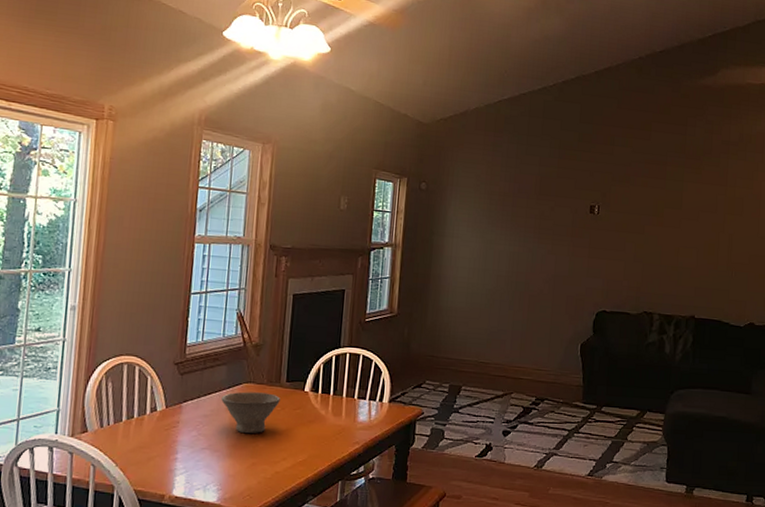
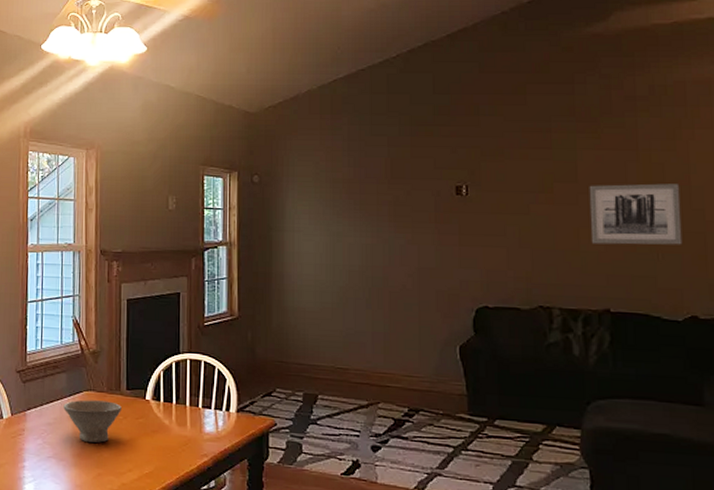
wall art: none [687,212,753,266] -> present [589,183,683,245]

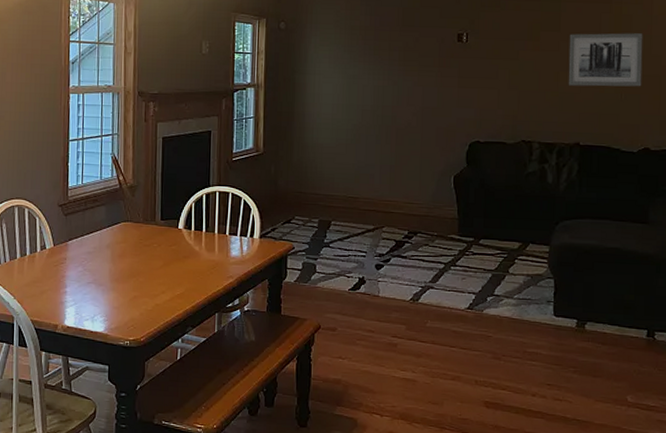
bowl: present [63,400,122,443] -> none [102,230,156,269]

